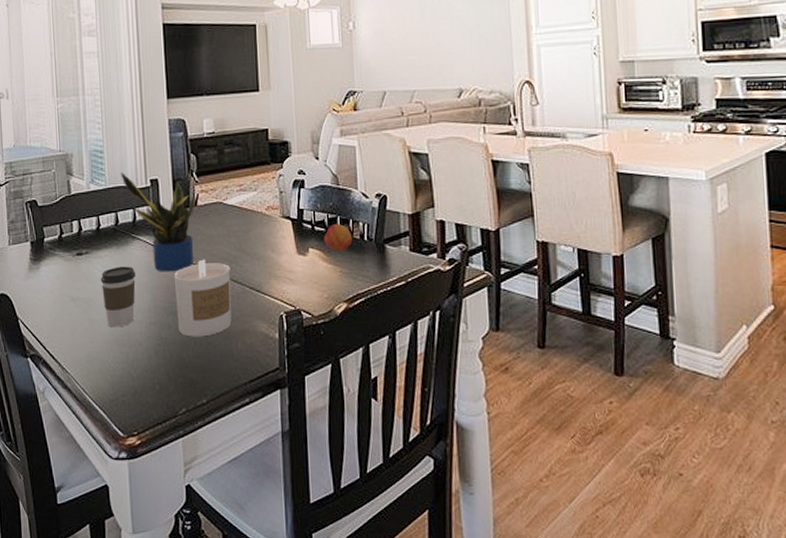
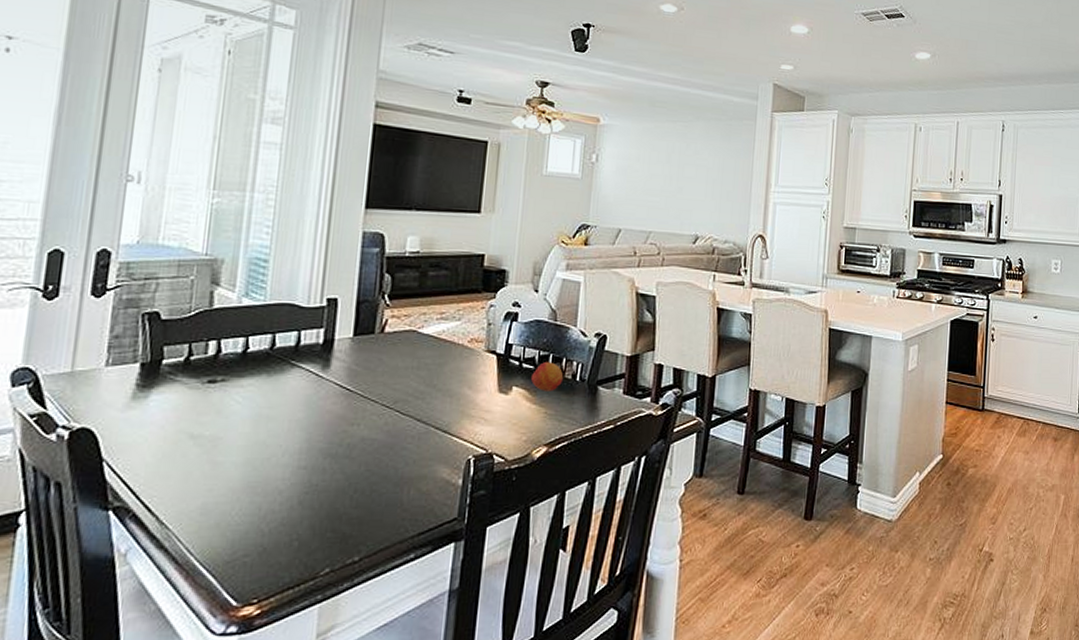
coffee cup: present [100,266,136,328] -> none [237,399,289,472]
potted plant: present [121,172,195,272] -> none [288,287,382,407]
candle: present [173,259,232,337] -> none [335,394,415,484]

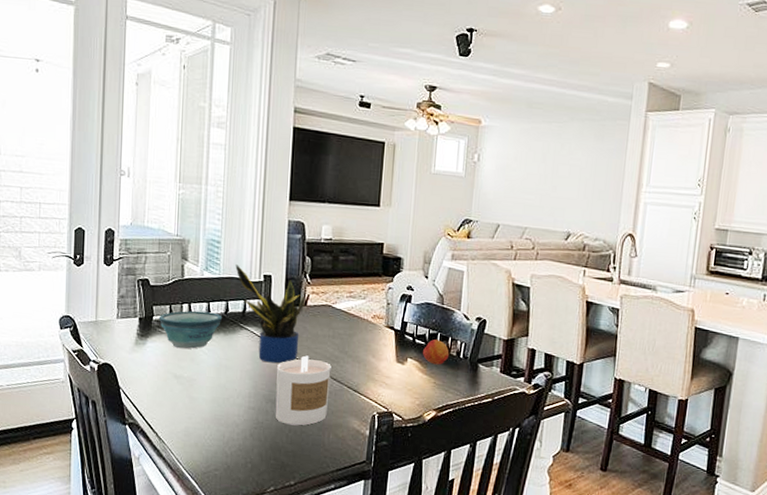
bowl: none [170,348,267,400] -> present [158,310,223,349]
potted plant: none [288,287,382,407] -> present [235,264,305,364]
candle: none [335,394,415,484] -> present [275,355,331,426]

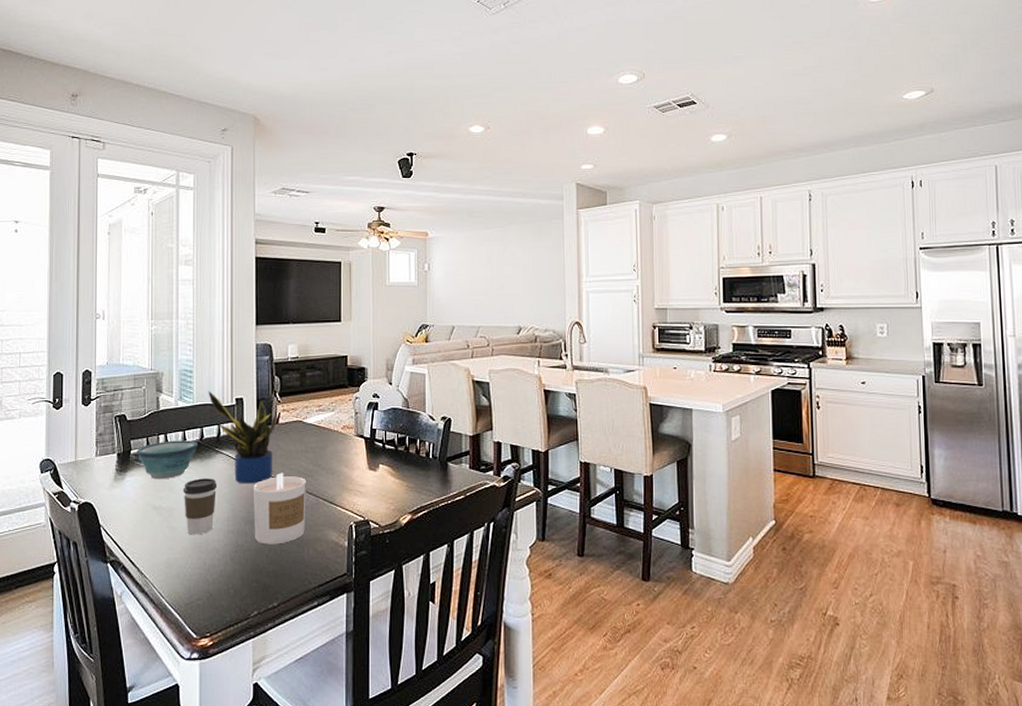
coffee cup: none [205,352,241,408] -> present [183,478,218,535]
fruit: present [423,339,450,365] -> none [394,443,419,468]

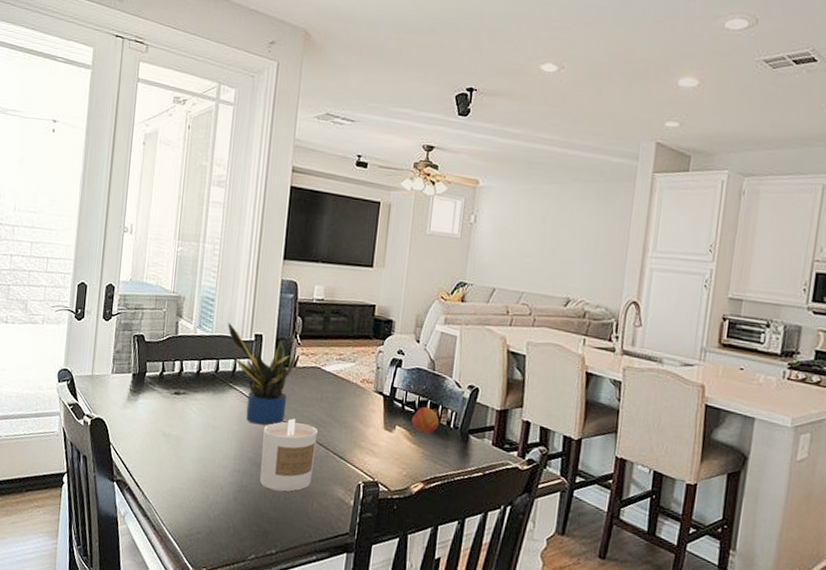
bowl: present [136,440,198,480] -> none [151,368,213,407]
coffee cup: present [183,478,218,535] -> none [193,411,228,469]
fruit: none [394,443,419,468] -> present [412,407,440,434]

